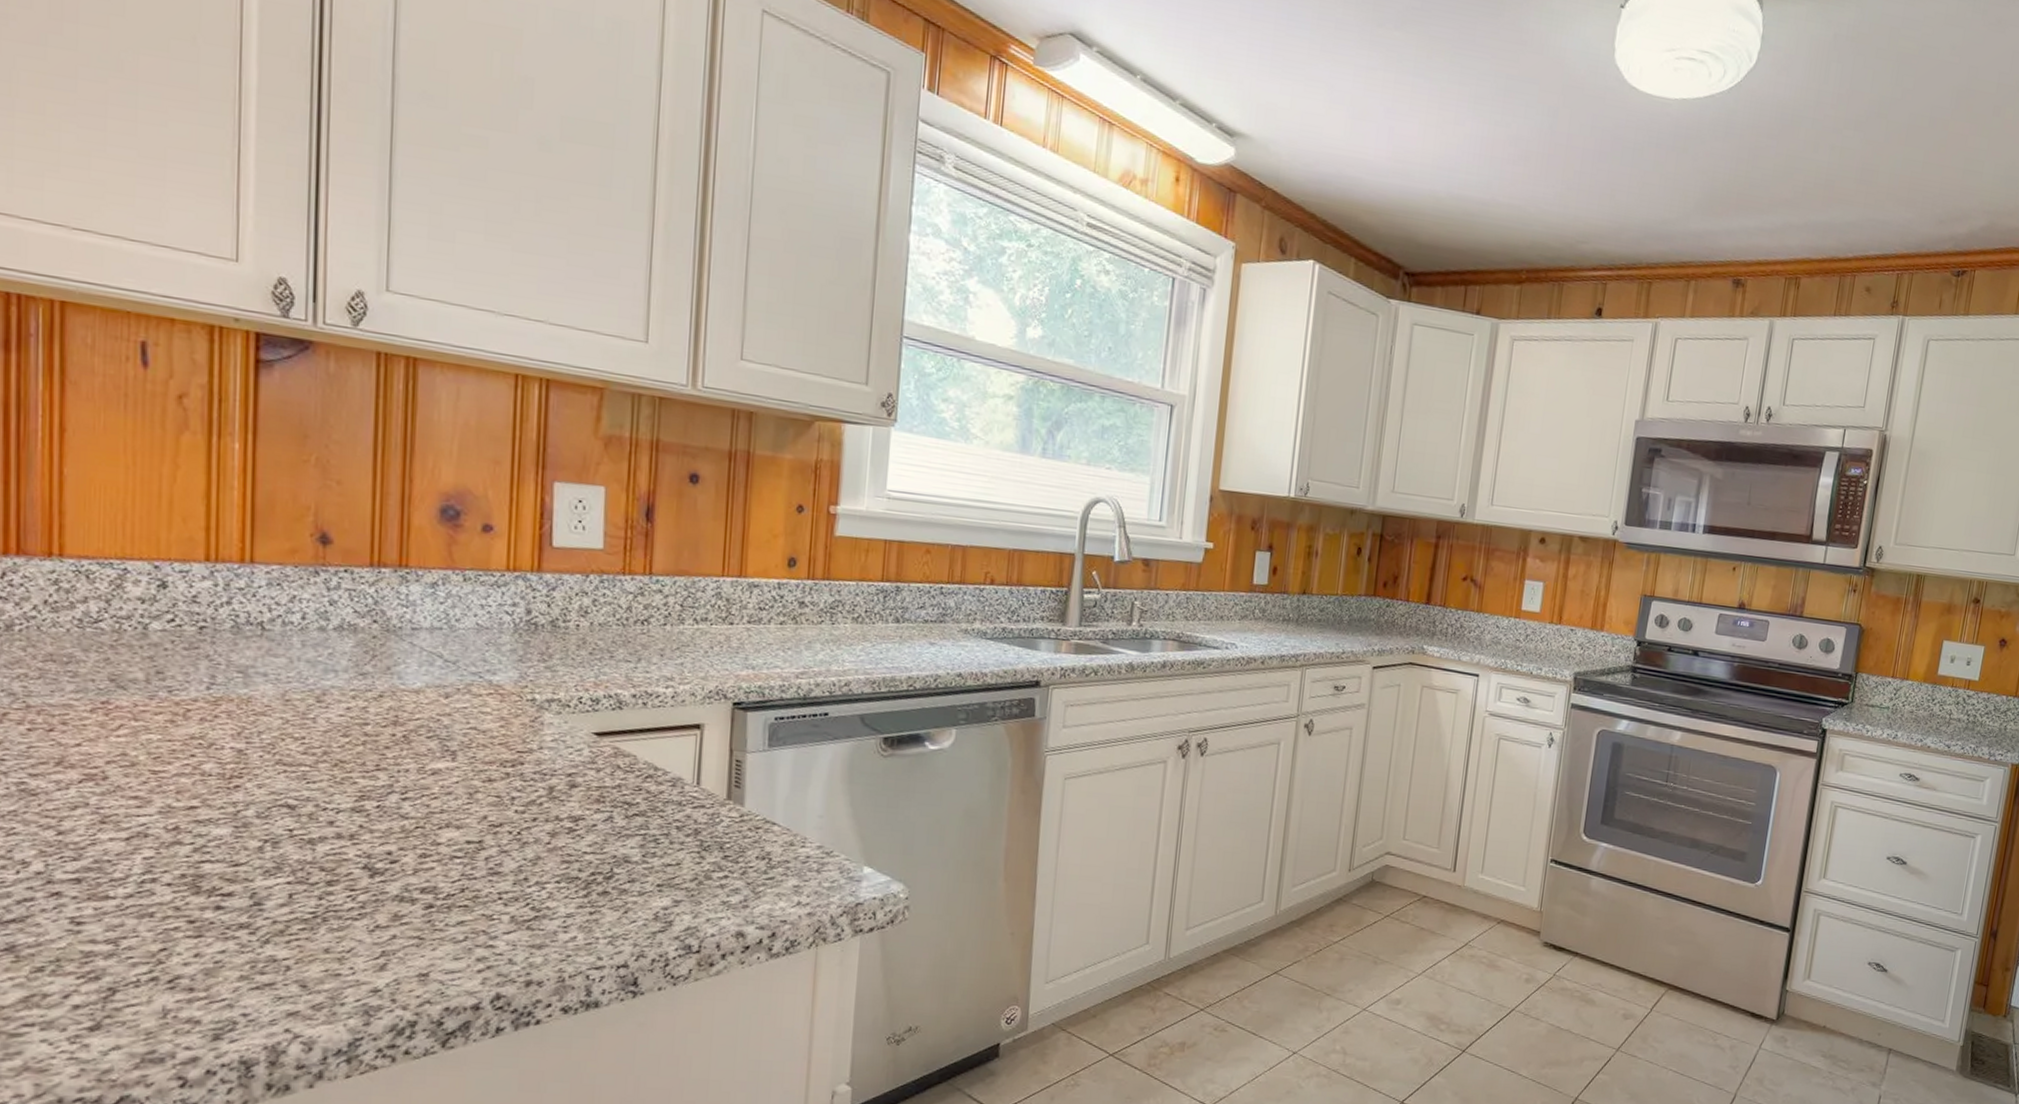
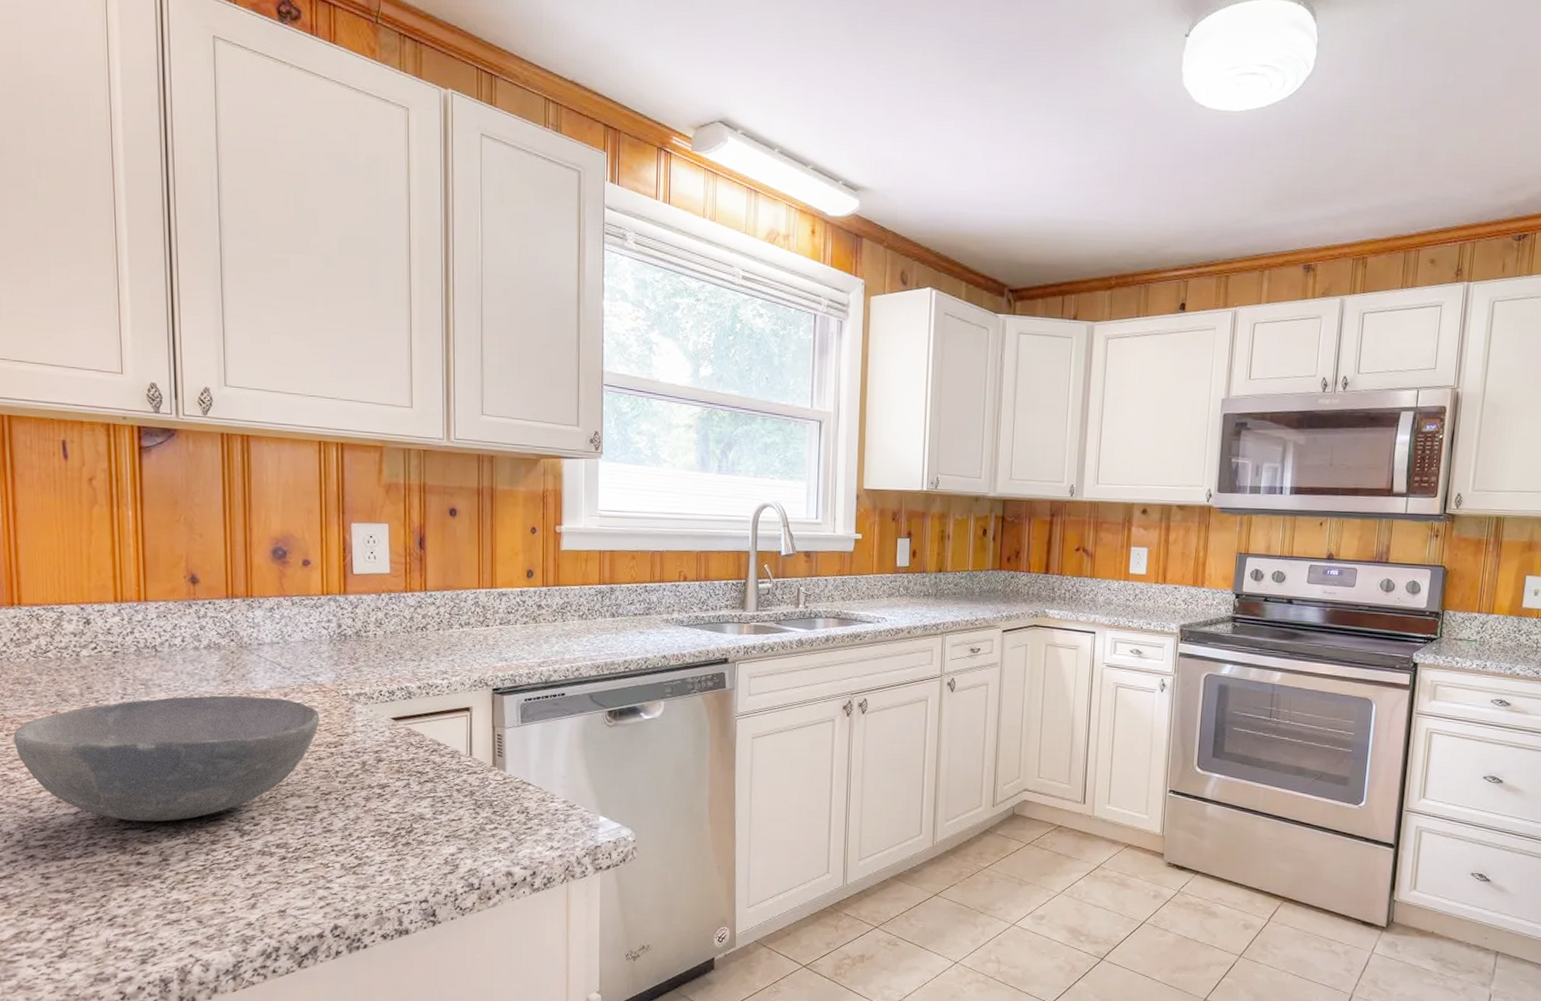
bowl: none [39,691,494,854] -> present [13,695,320,822]

